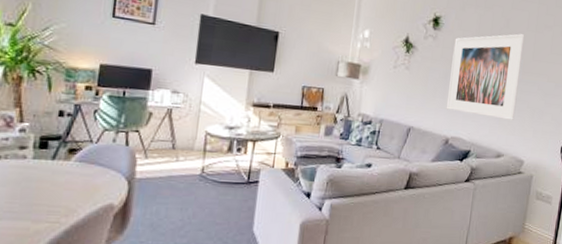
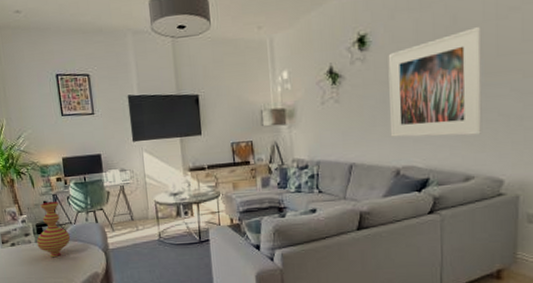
vase: none [34,112,87,180] -> present [36,202,71,257]

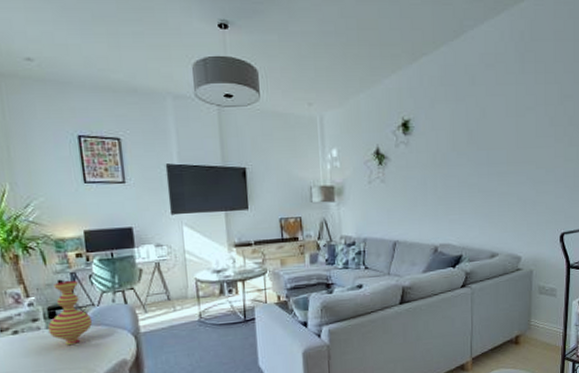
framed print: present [388,27,483,138] -> none [428,122,505,218]

